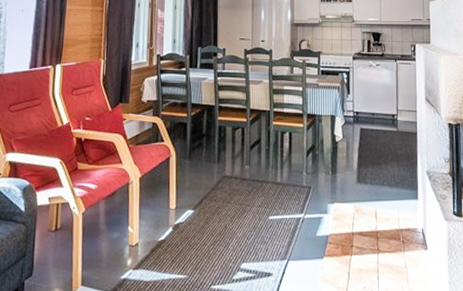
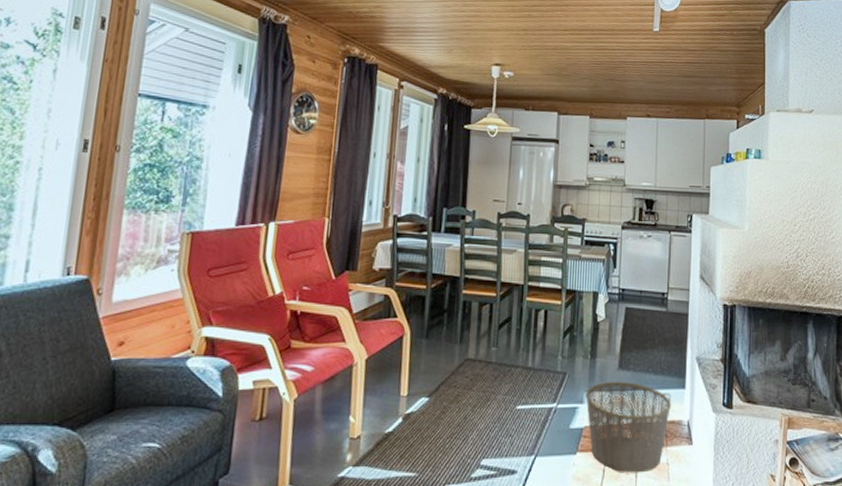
basket: none [328,193,407,276] -> present [584,381,672,473]

